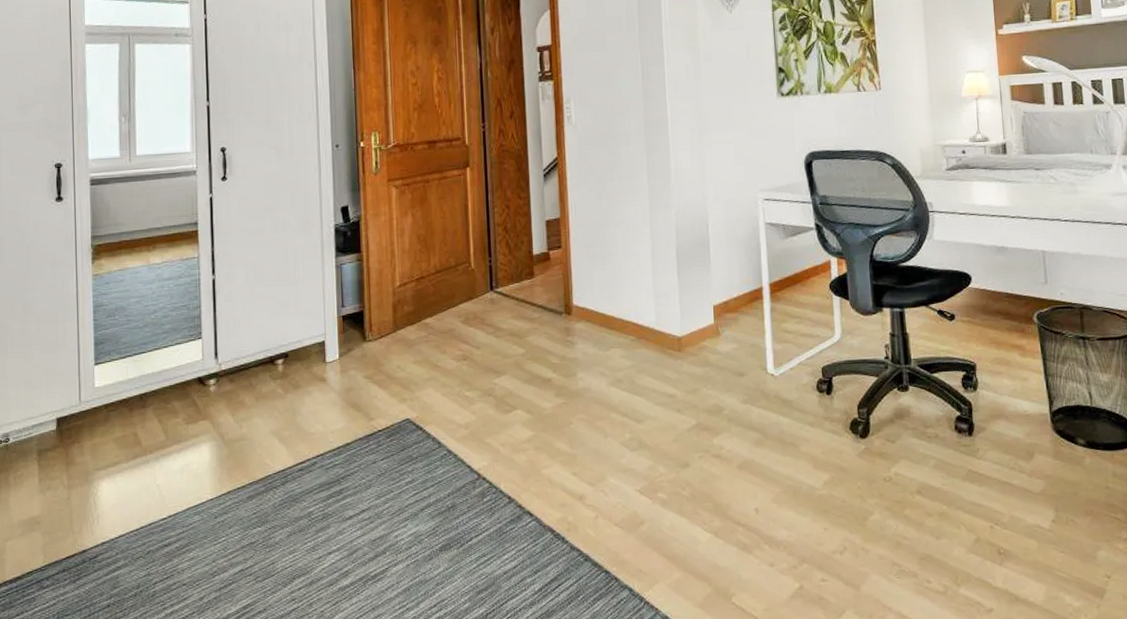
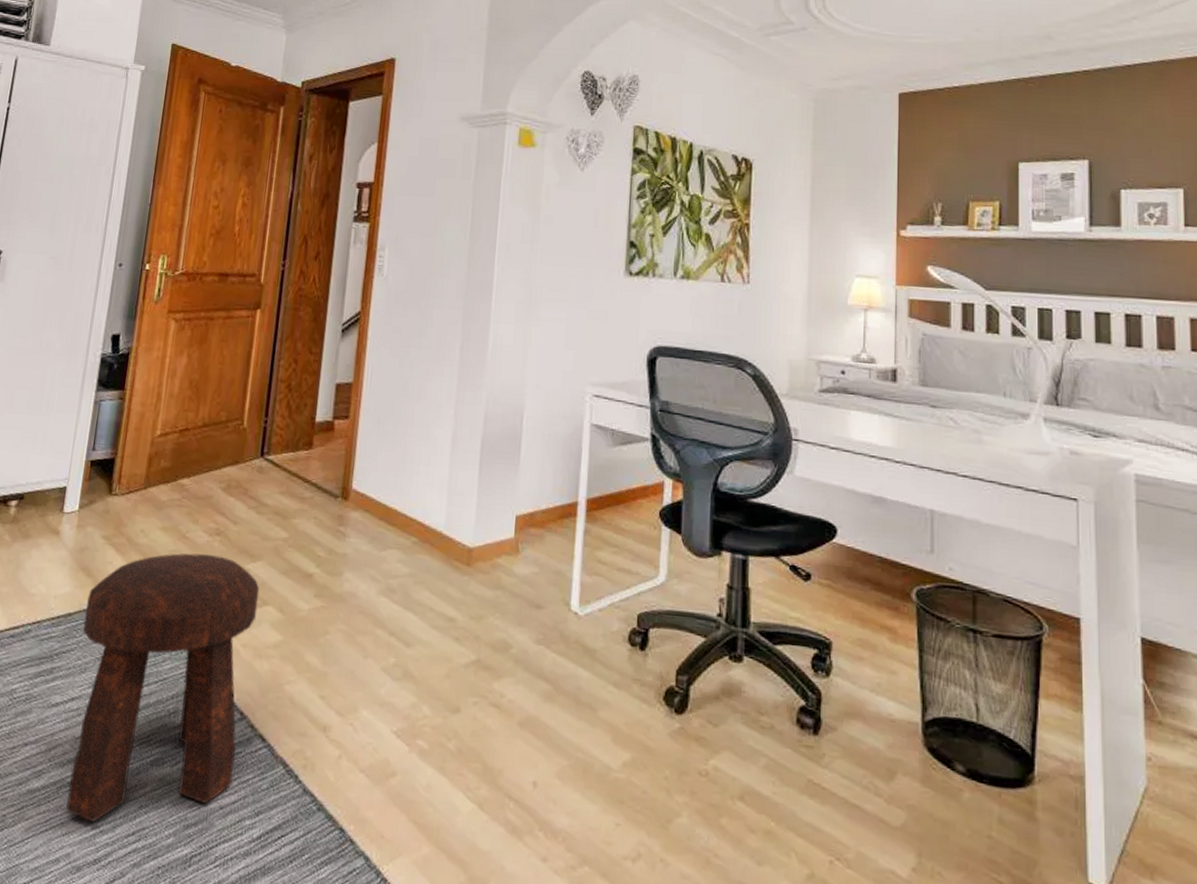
stool: none [361,376,510,603] -> present [66,553,260,822]

